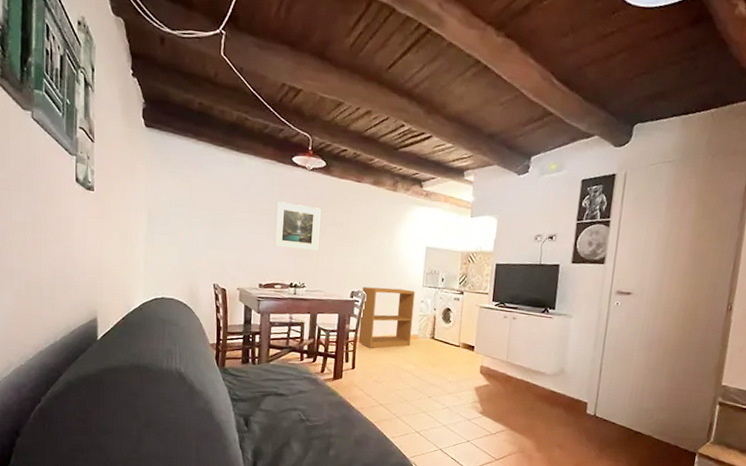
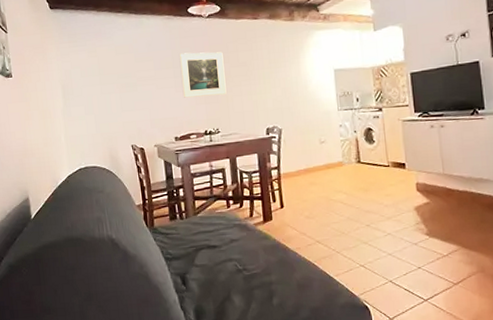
bookshelf: present [358,286,416,349] -> none [277,116,337,184]

